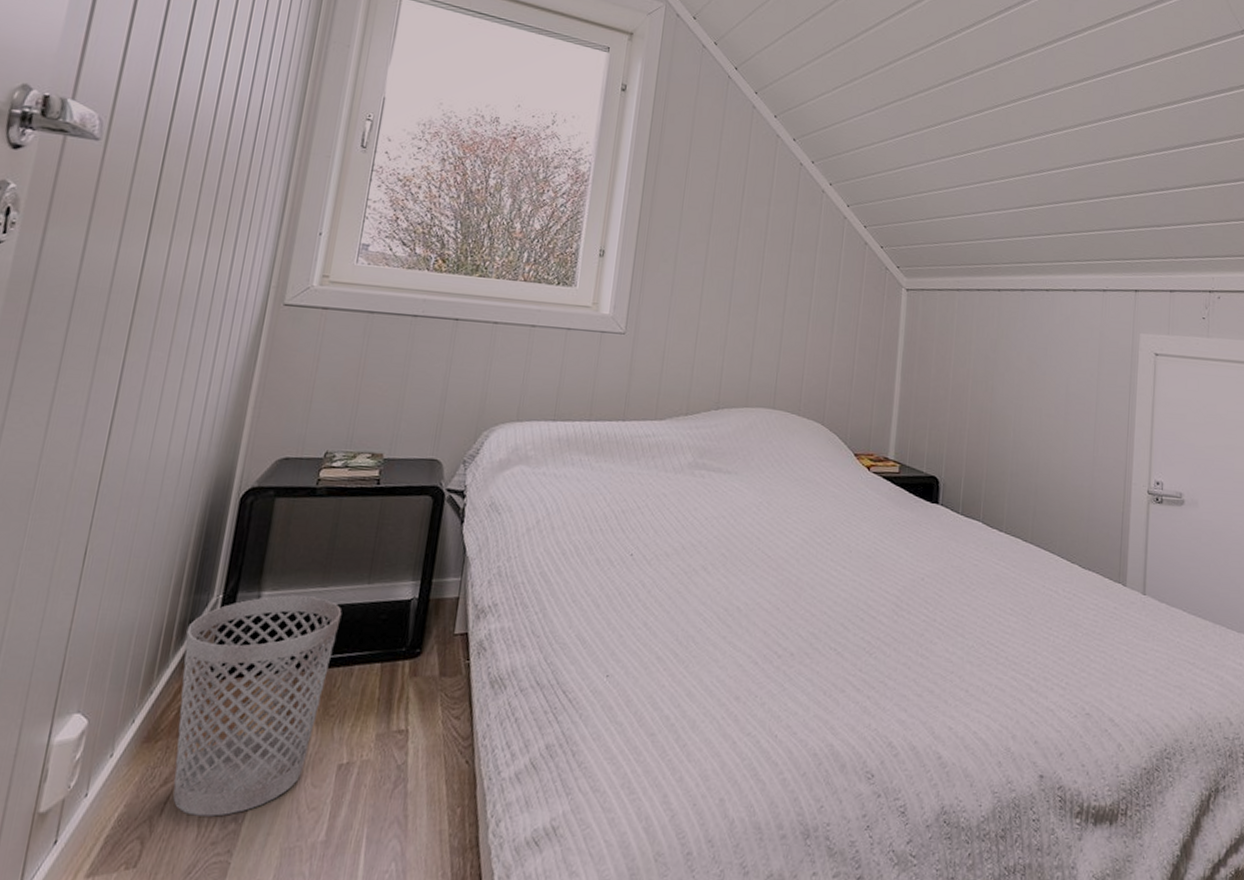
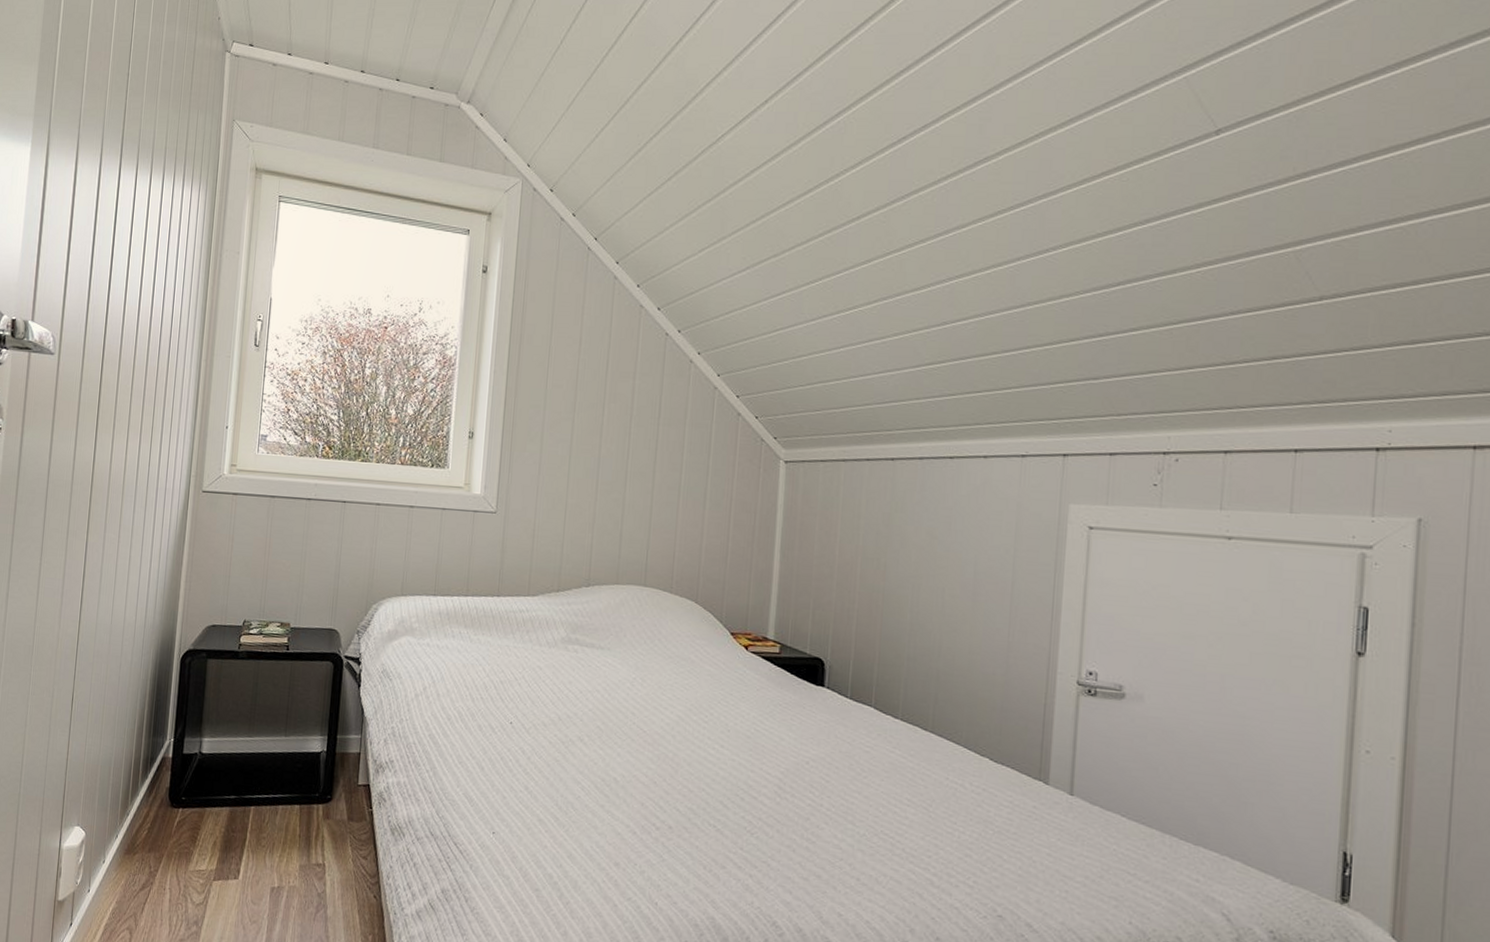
wastebasket: present [173,595,342,817] -> none [149,742,266,919]

